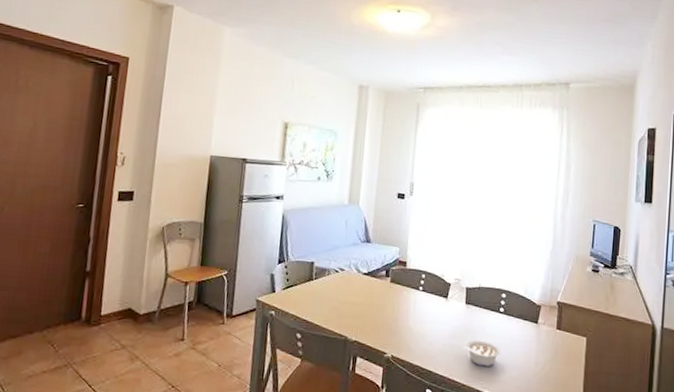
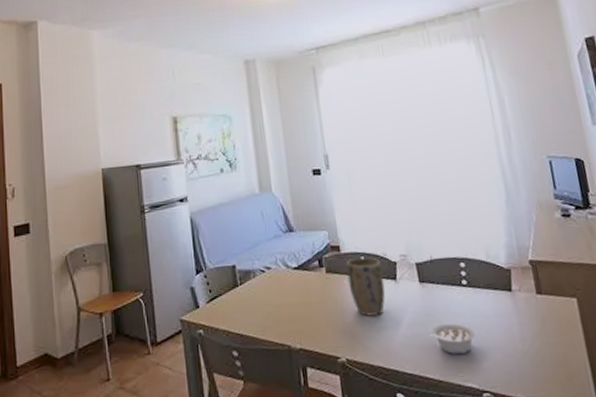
plant pot: none [407,274,438,325] -> present [346,257,386,316]

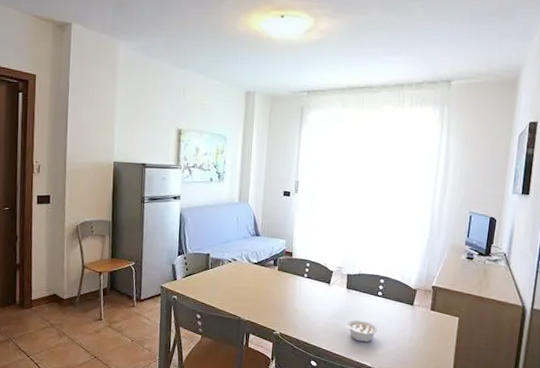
plant pot: present [346,257,386,316] -> none [293,263,321,307]

